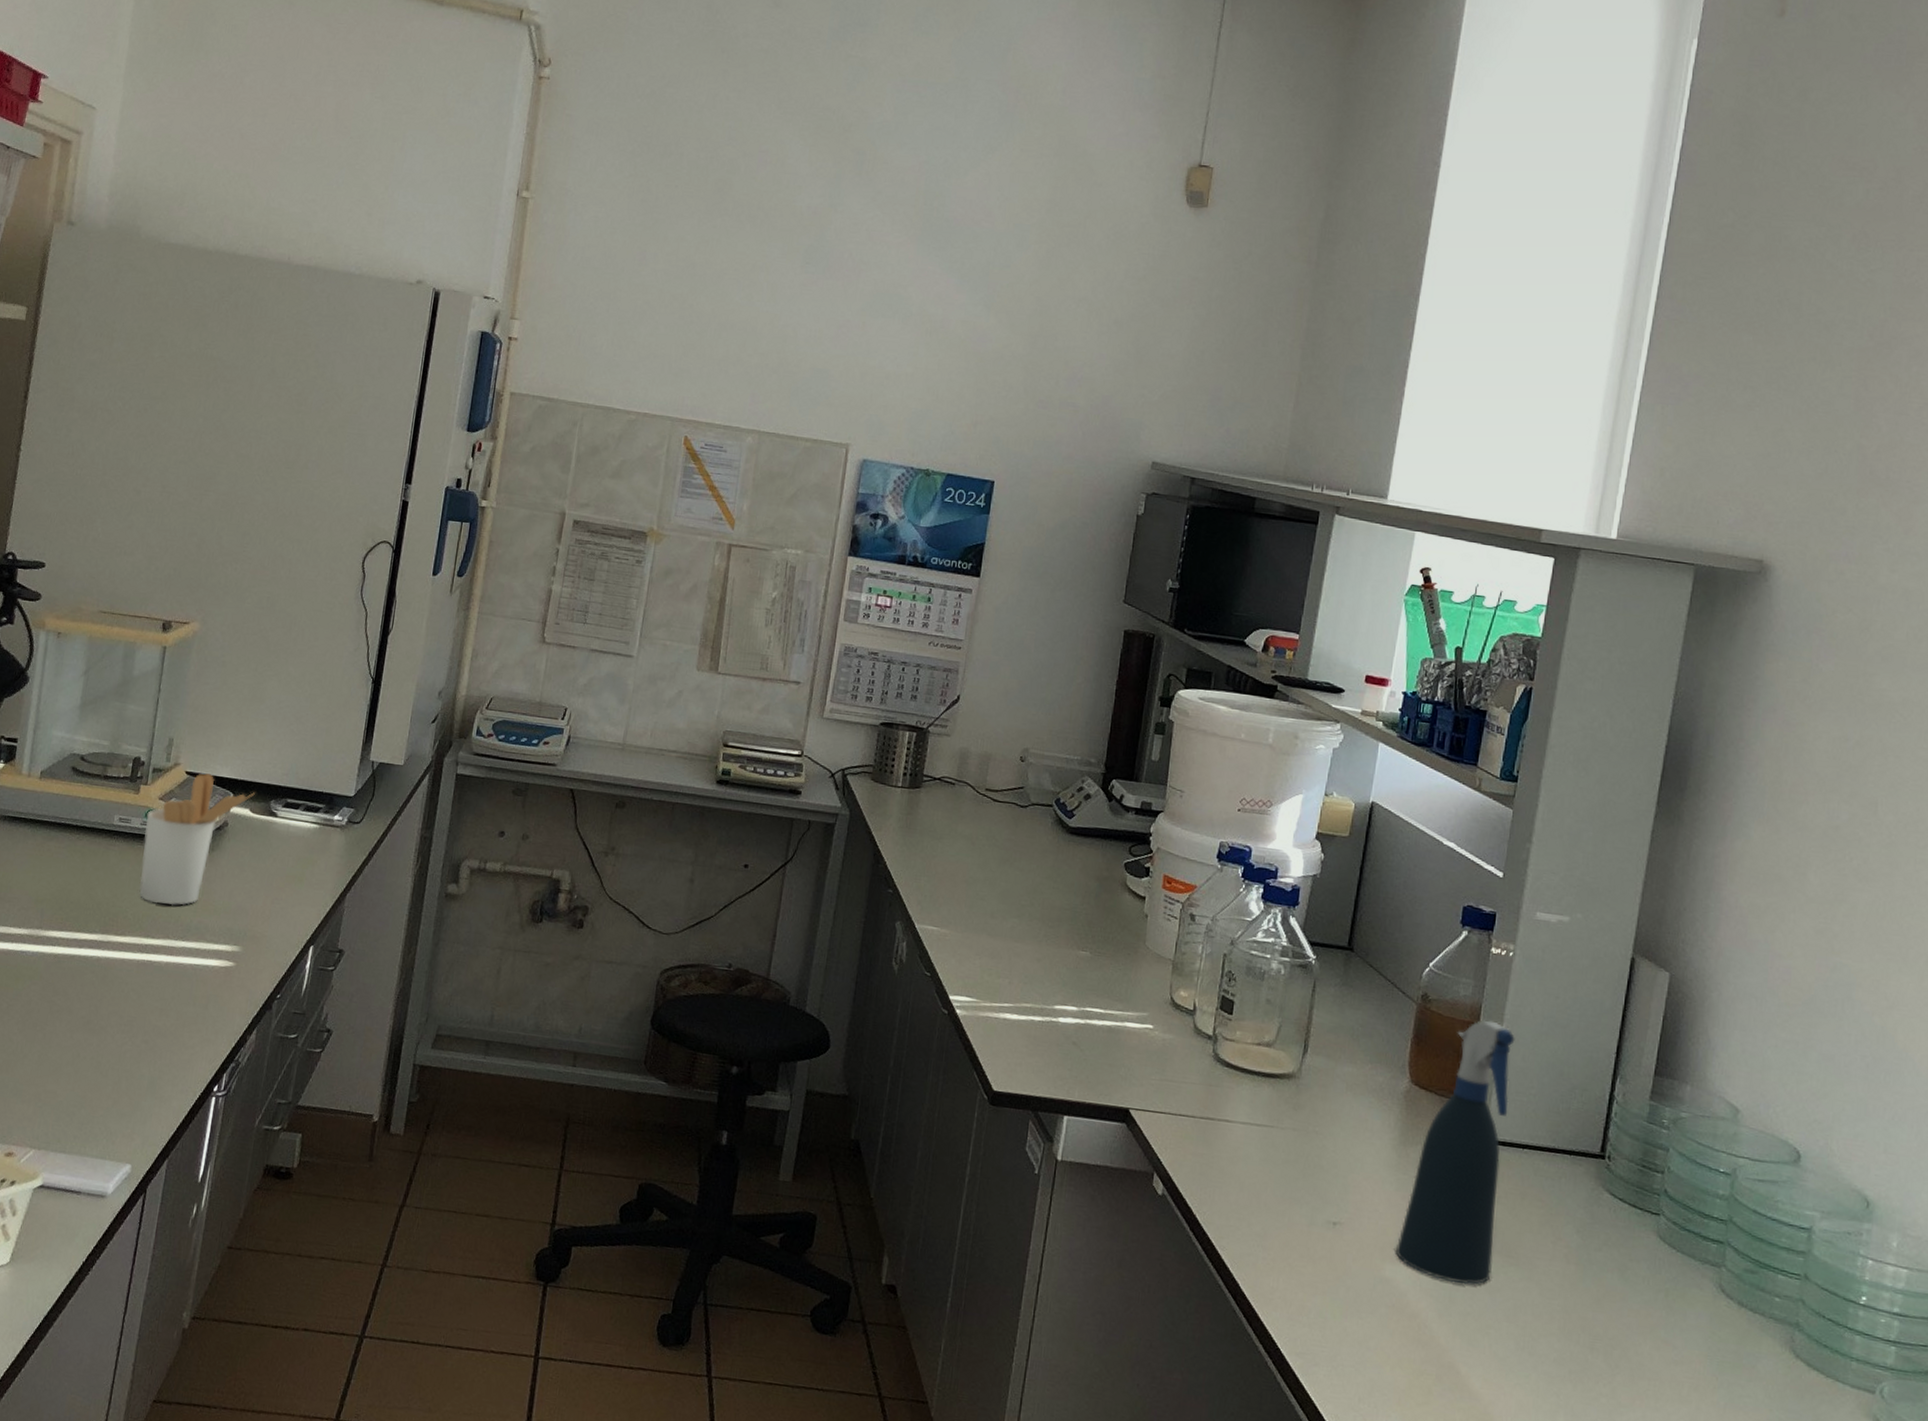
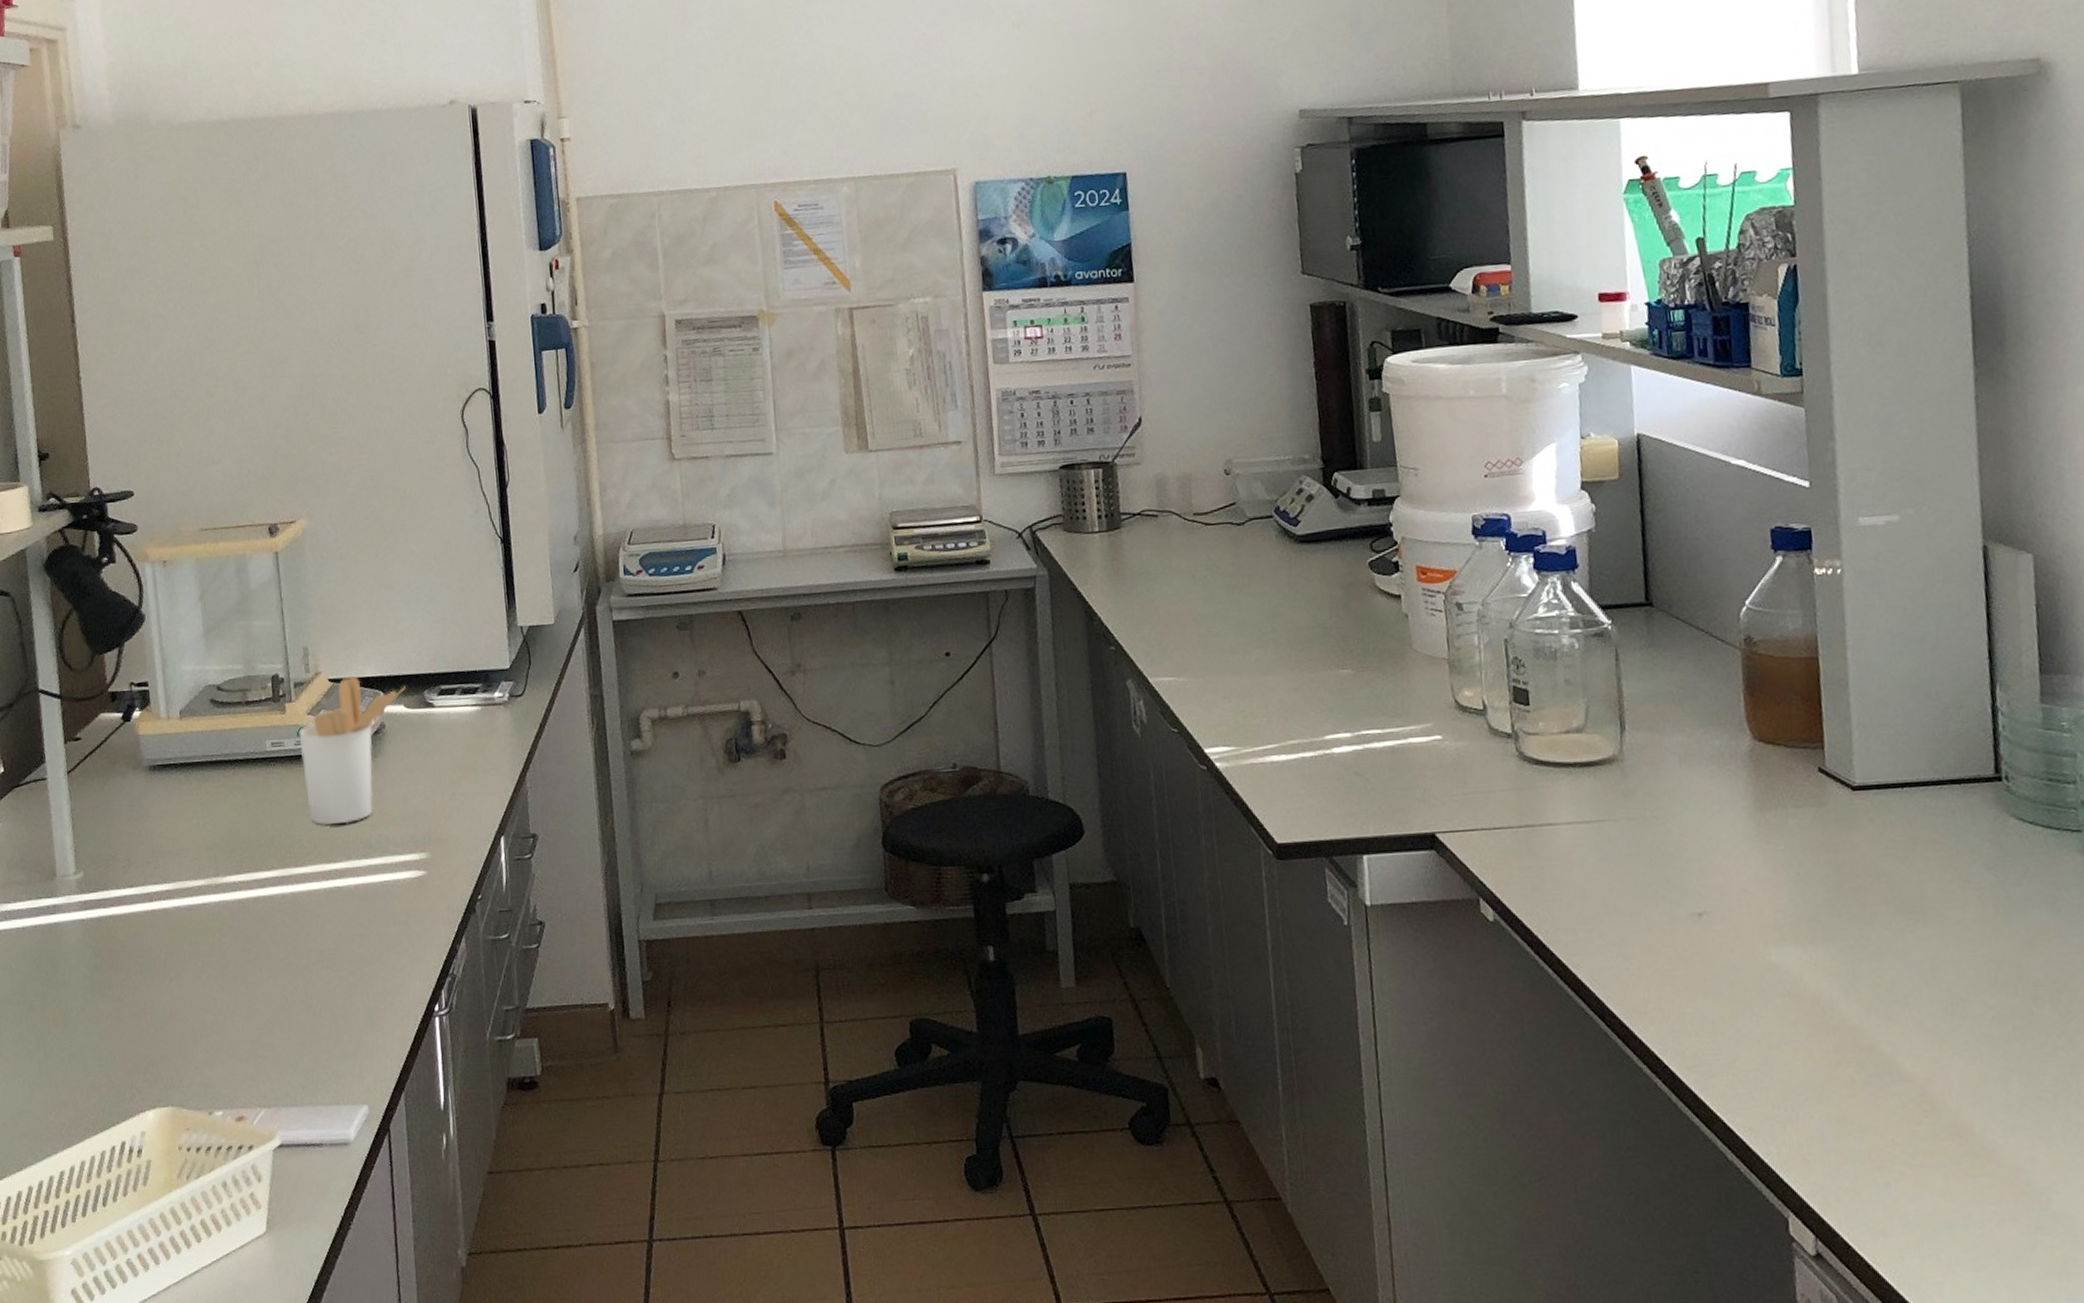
spray bottle: present [1395,1020,1515,1285] -> none [1776,651,1897,955]

